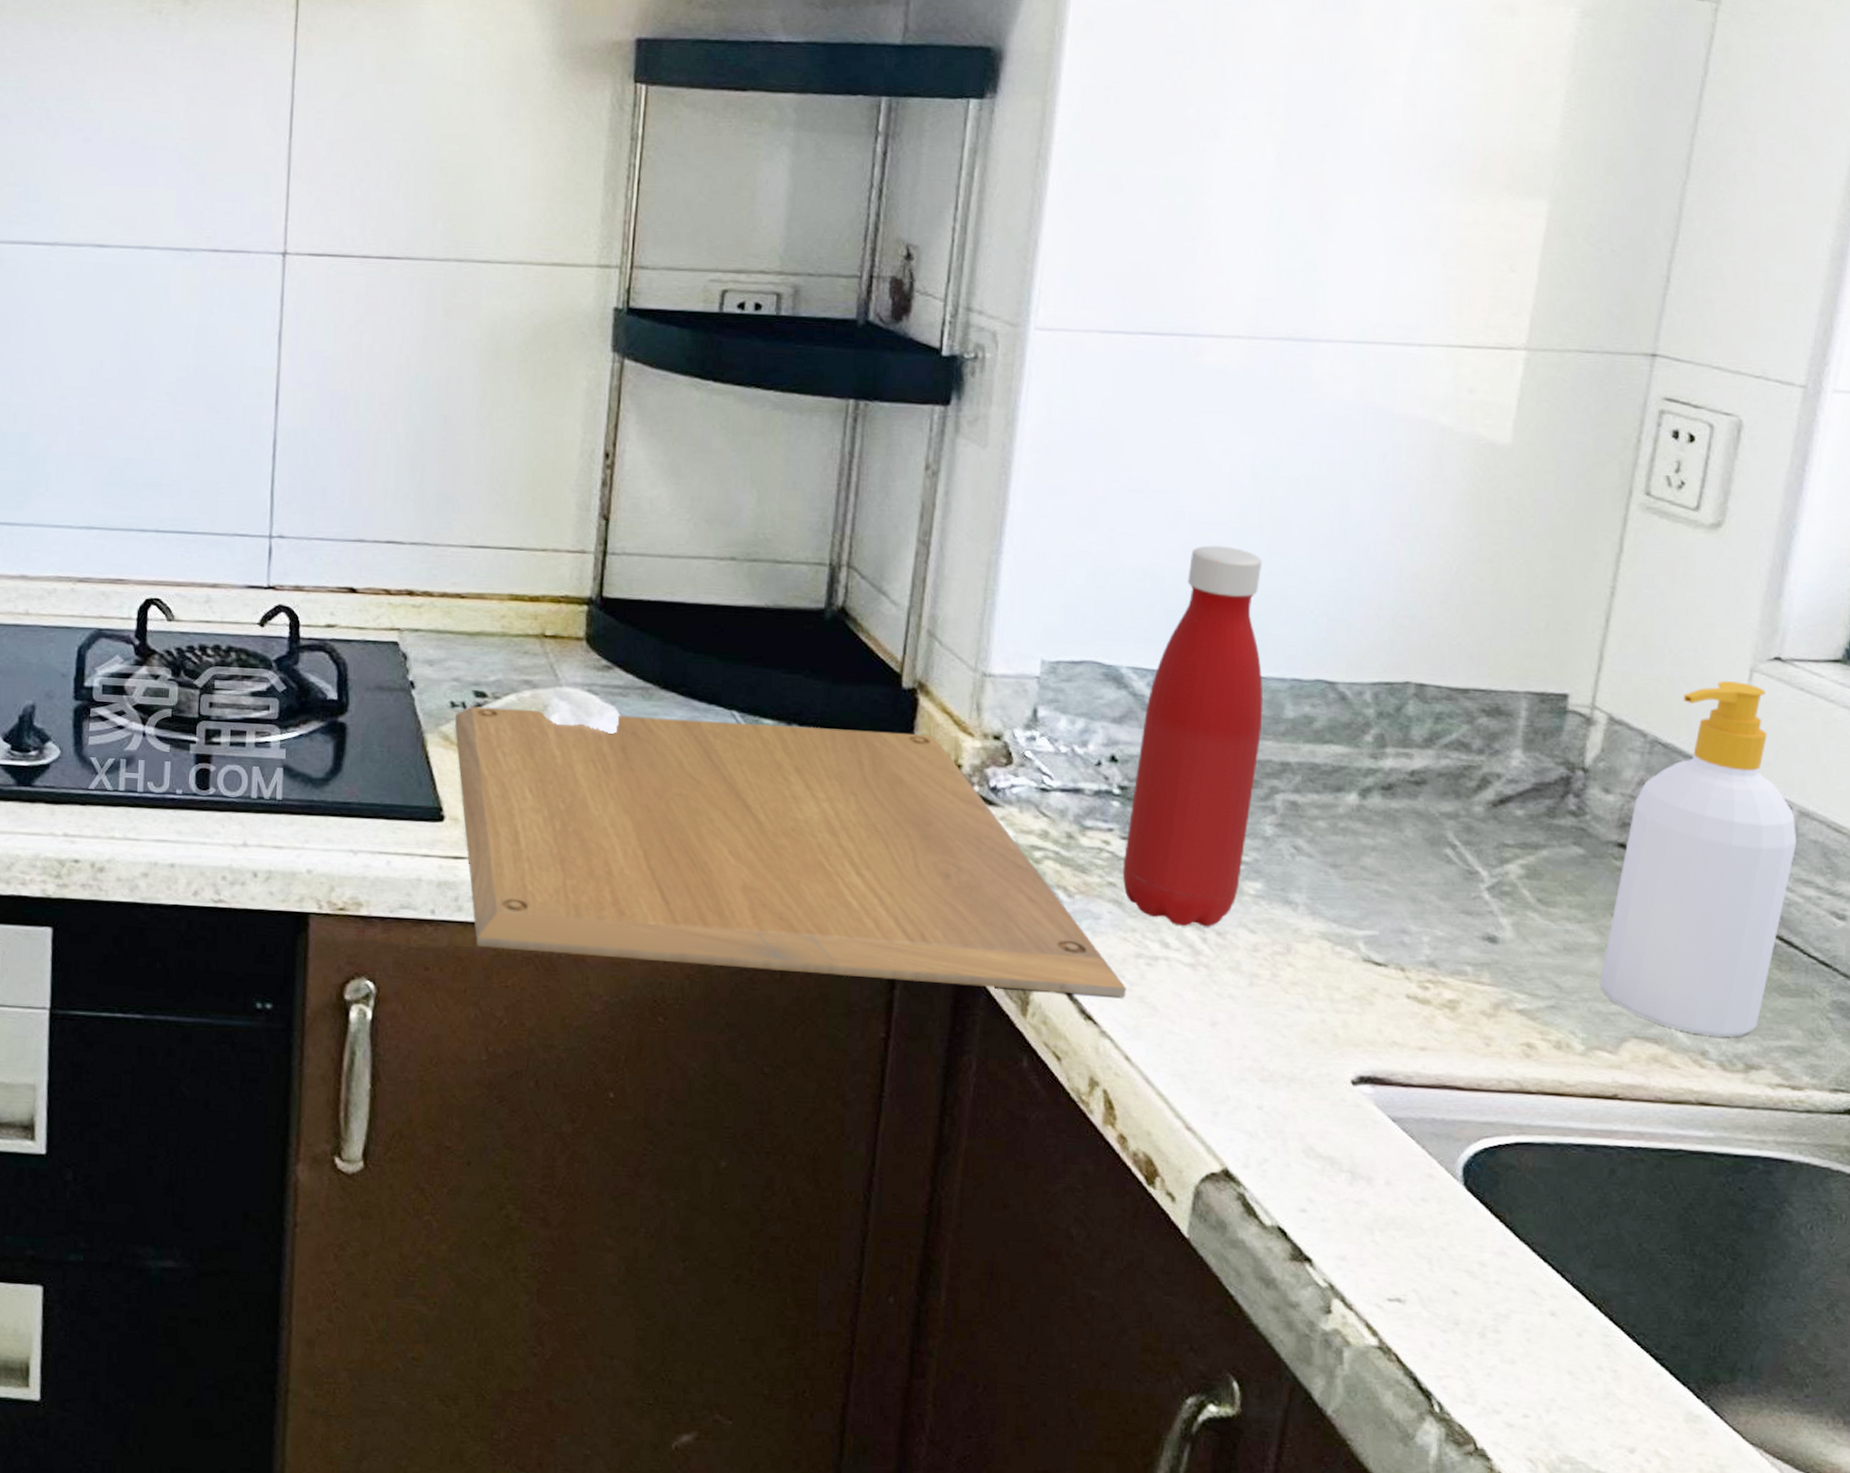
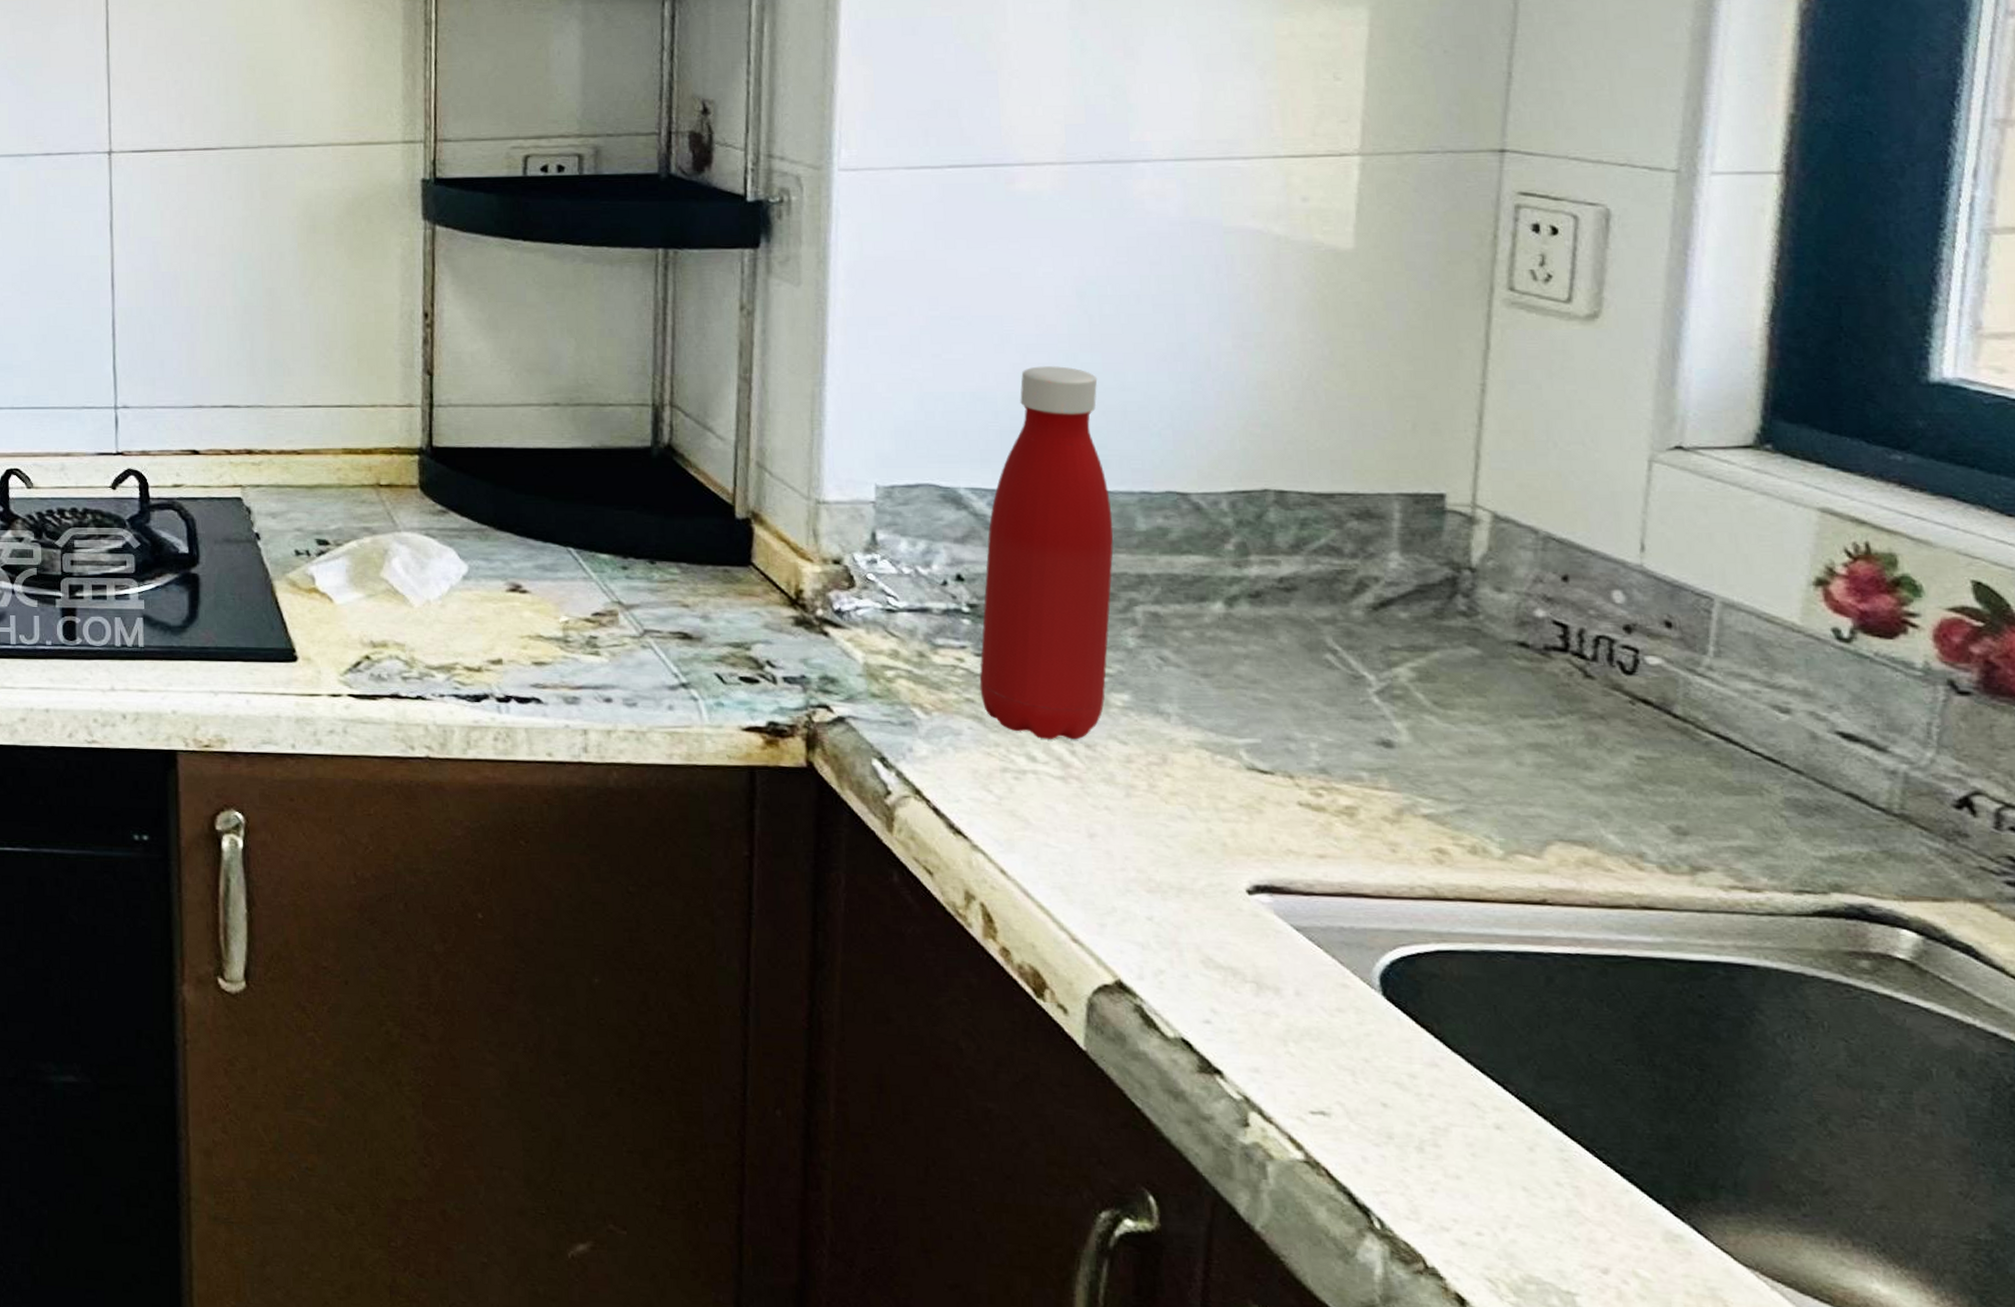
chopping board: present [455,706,1126,998] -> none [301,554,995,812]
soap bottle: present [1600,681,1797,1038] -> none [1513,473,1724,839]

